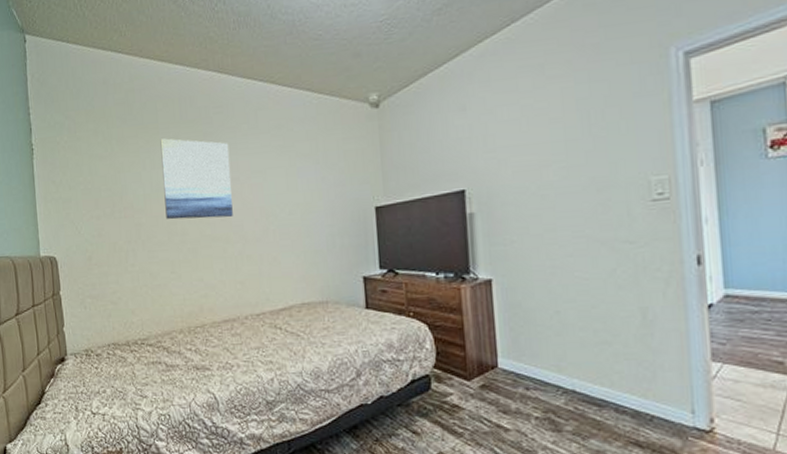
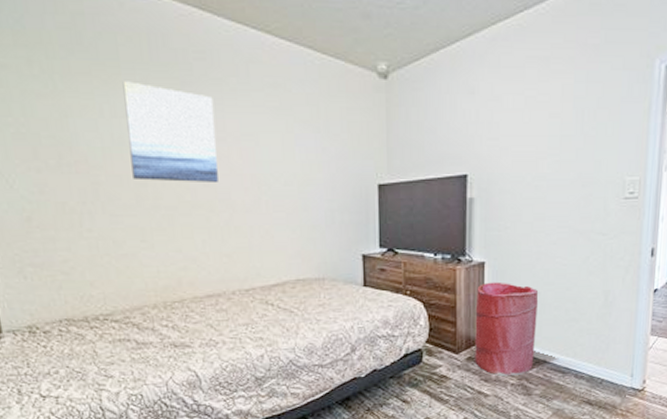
laundry hamper: none [485,300,561,407] -> present [475,281,539,376]

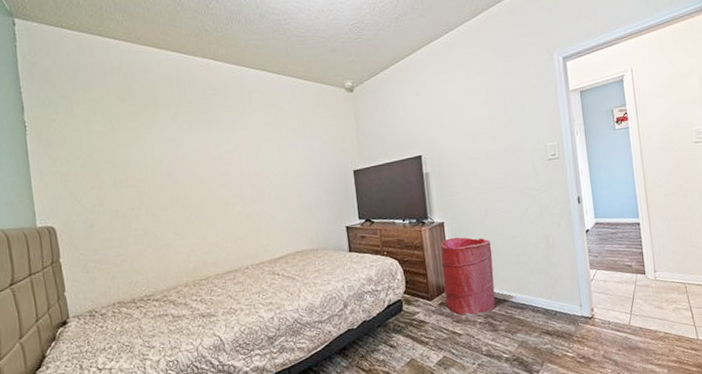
wall art: present [122,81,218,182] -> none [160,116,232,187]

